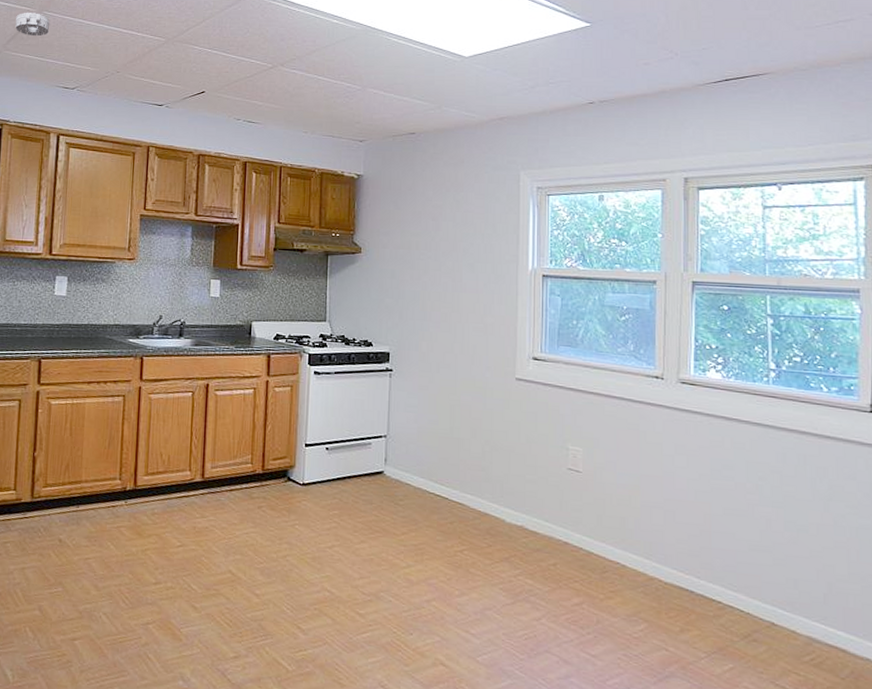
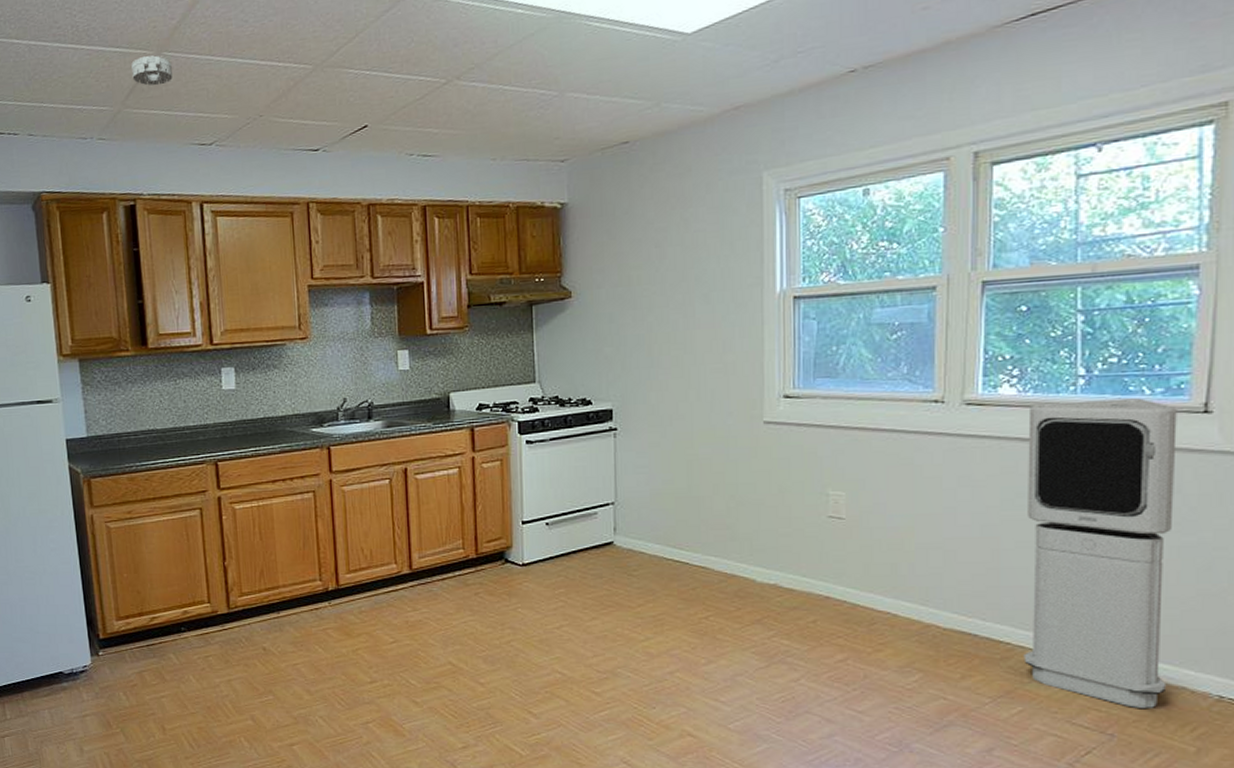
air purifier: none [731,390,854,676] -> present [1023,398,1177,708]

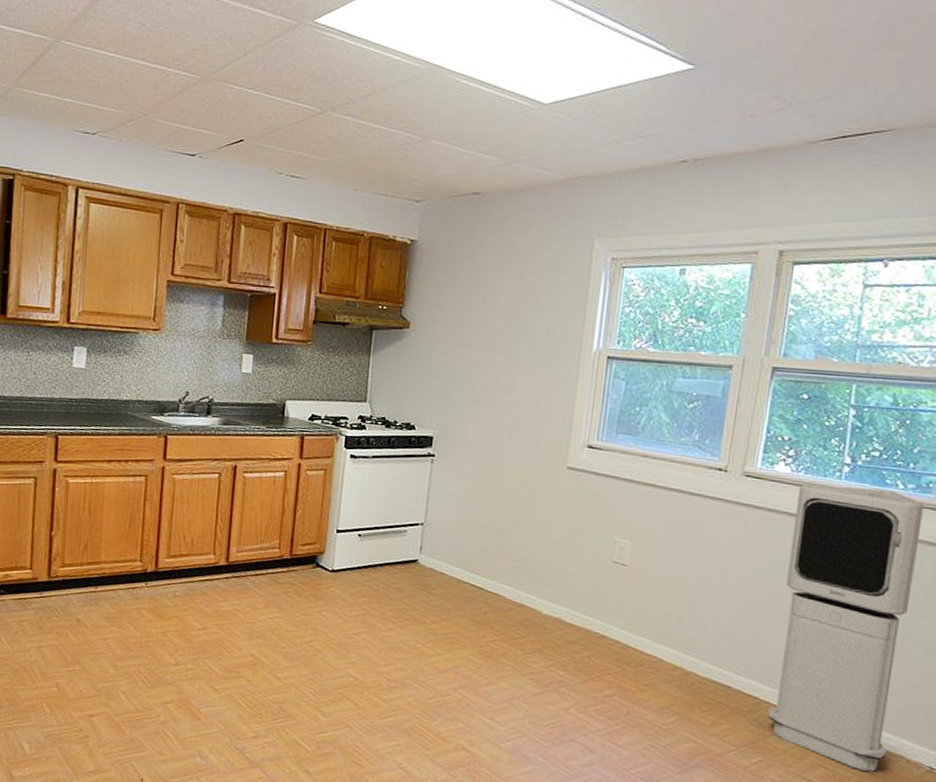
smoke detector: present [131,55,173,86] -> none [28,41,68,71]

